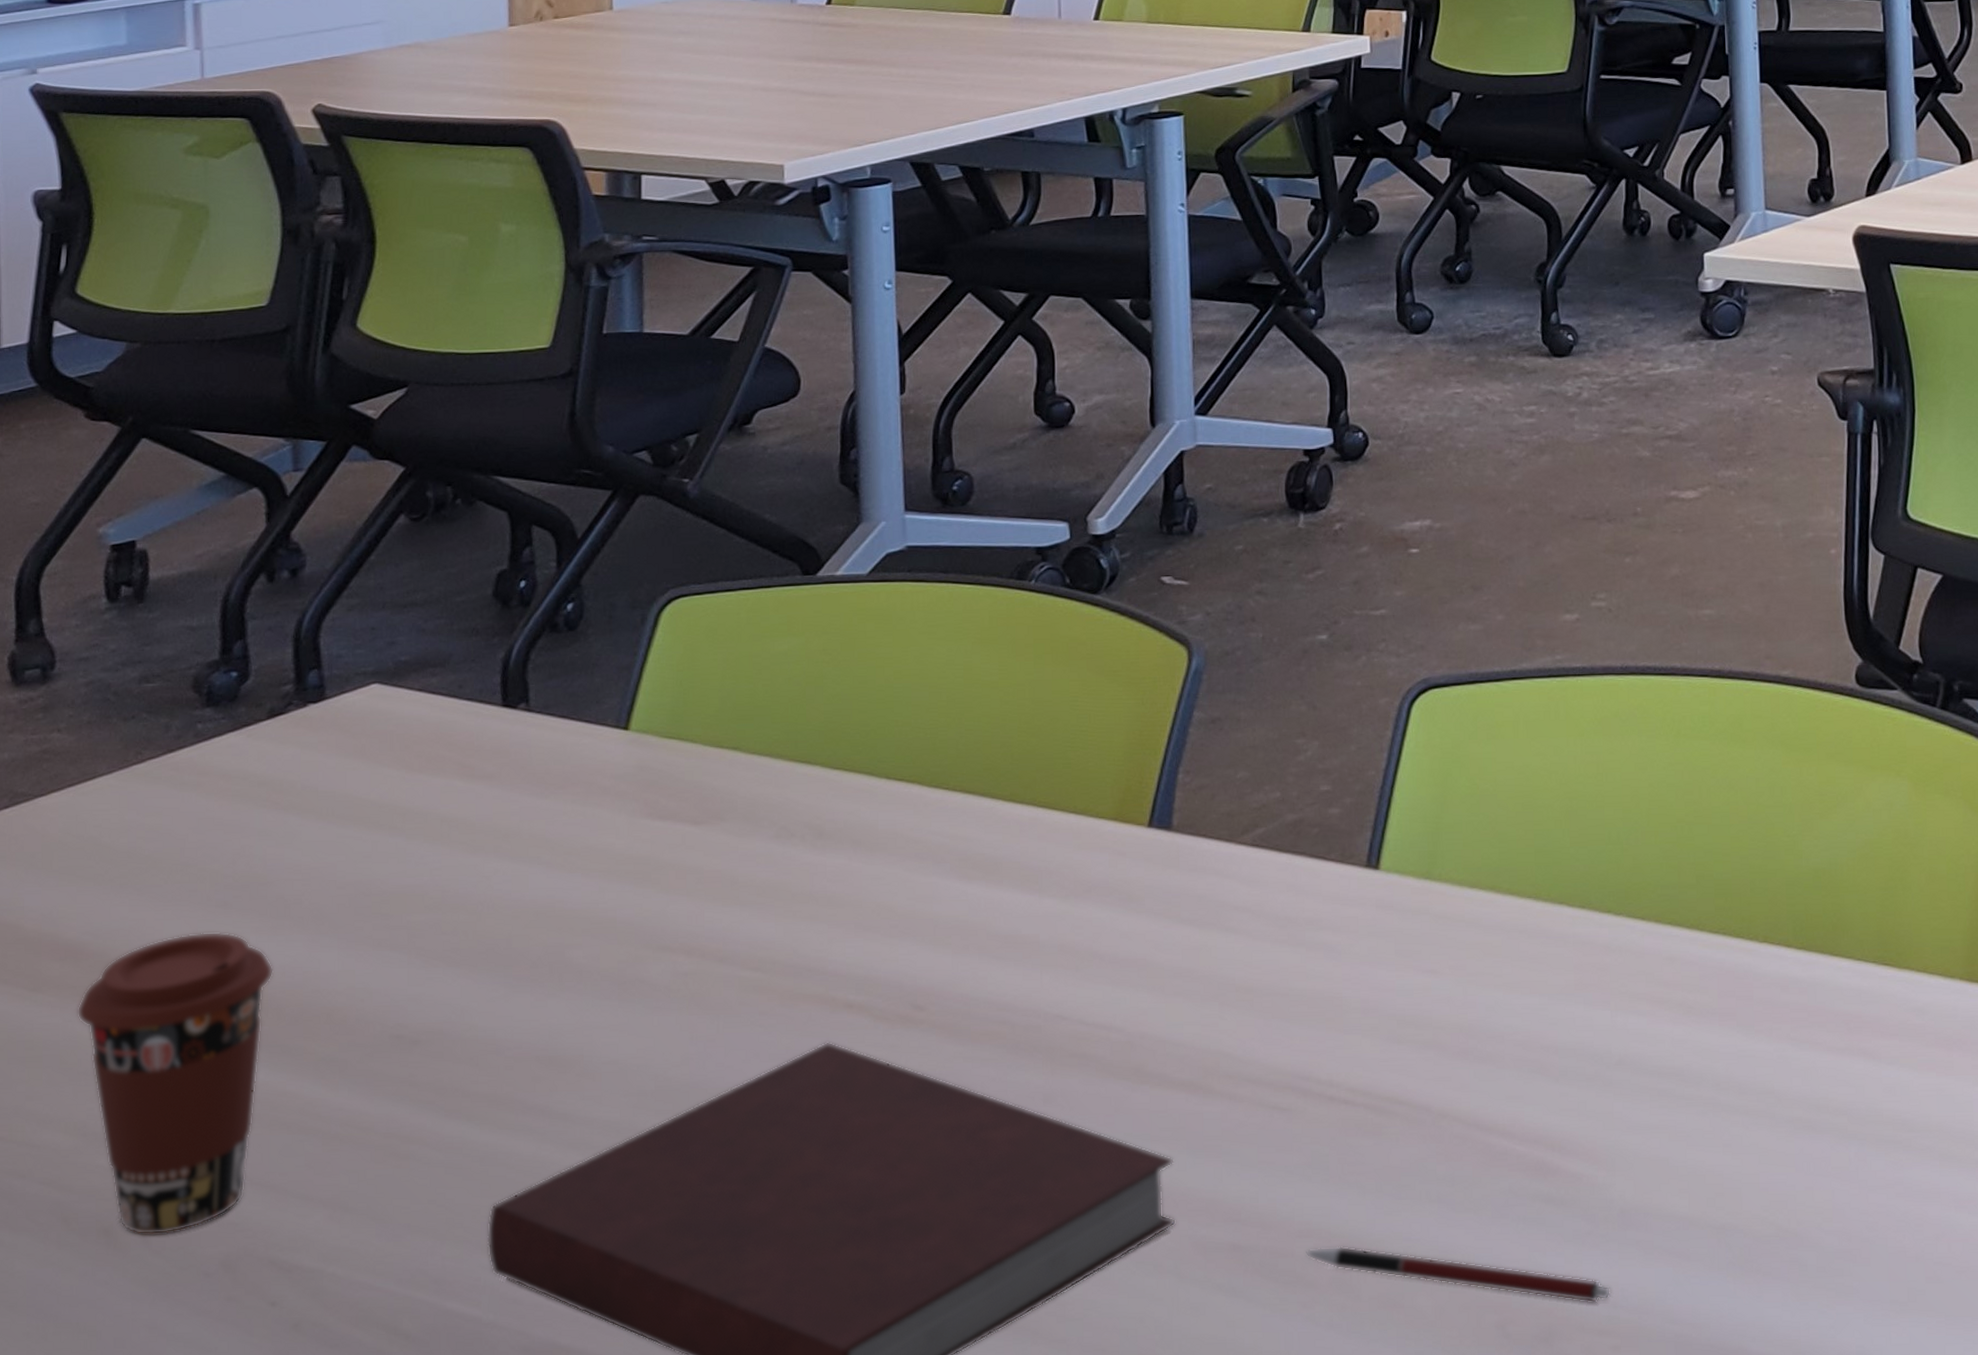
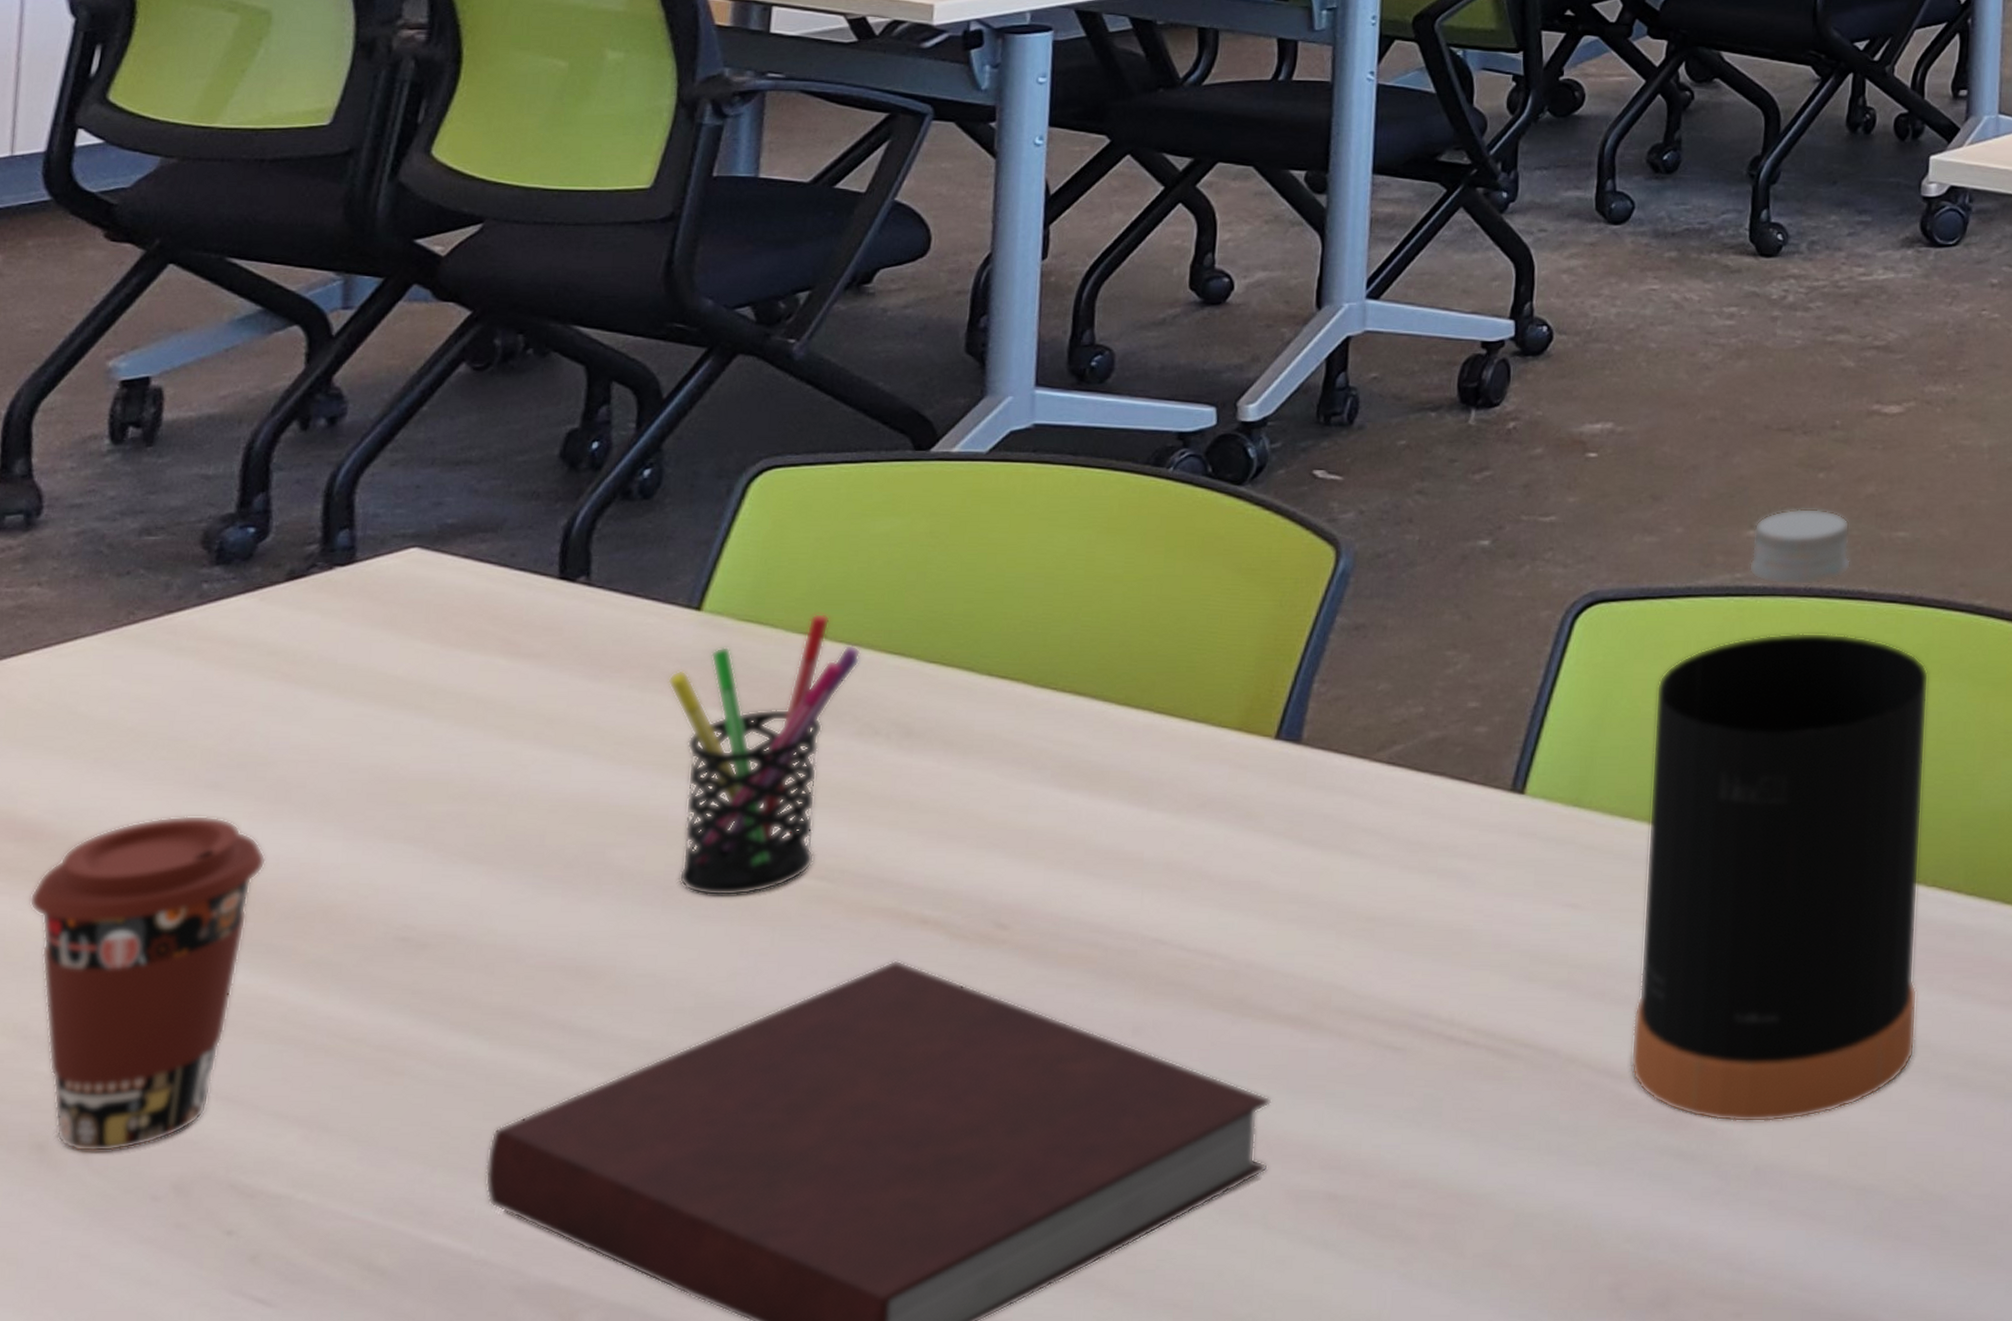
pen holder: none [605,728,772,989] -> present [668,613,861,896]
pen: present [1306,1246,1611,1303] -> none [1408,1198,1738,1266]
bottle: none [1492,591,1760,1169] -> present [1630,508,1929,1122]

